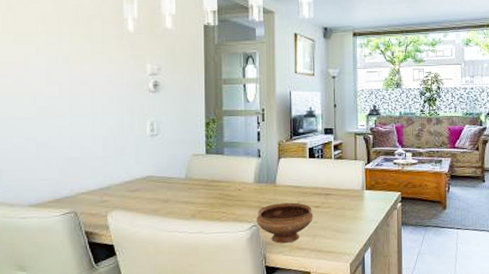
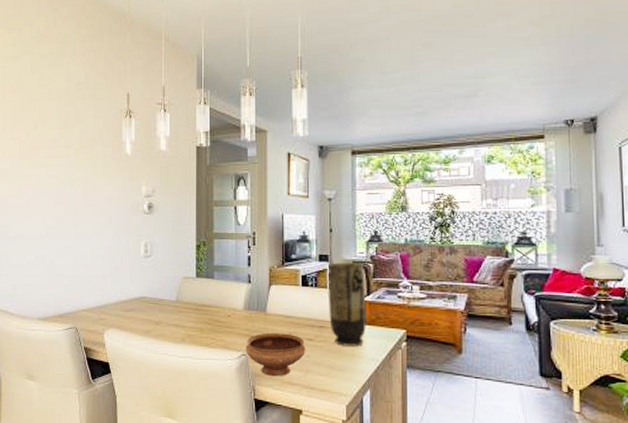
vase: none [332,134,367,210] -> present [327,263,366,346]

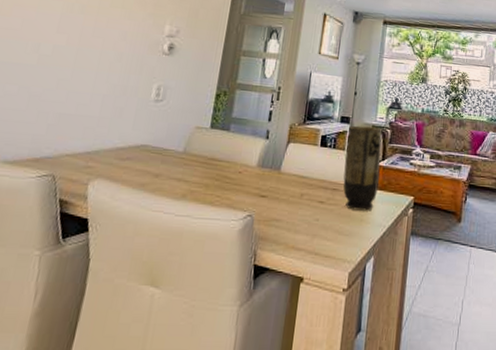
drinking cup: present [246,333,306,377] -> none [252,193,316,241]

